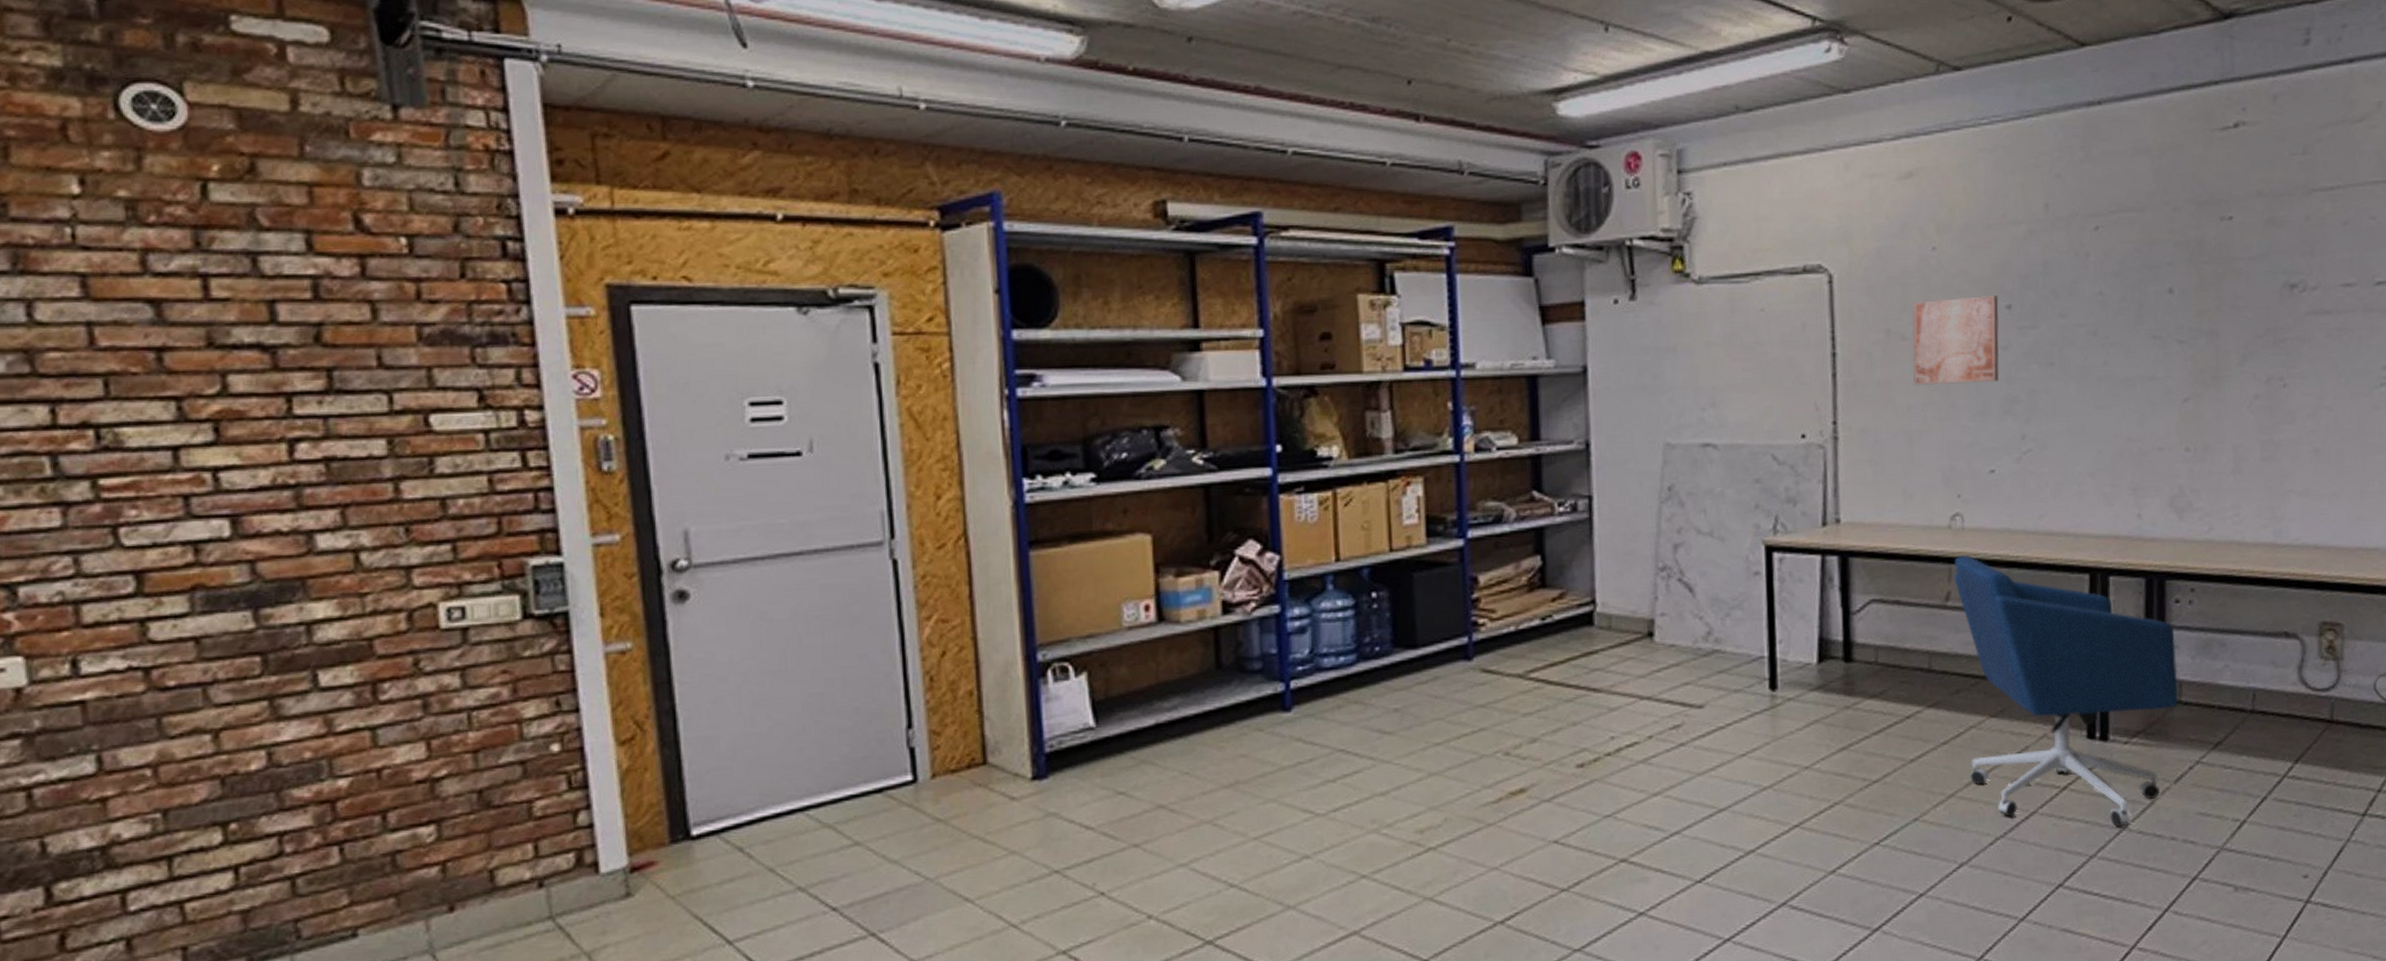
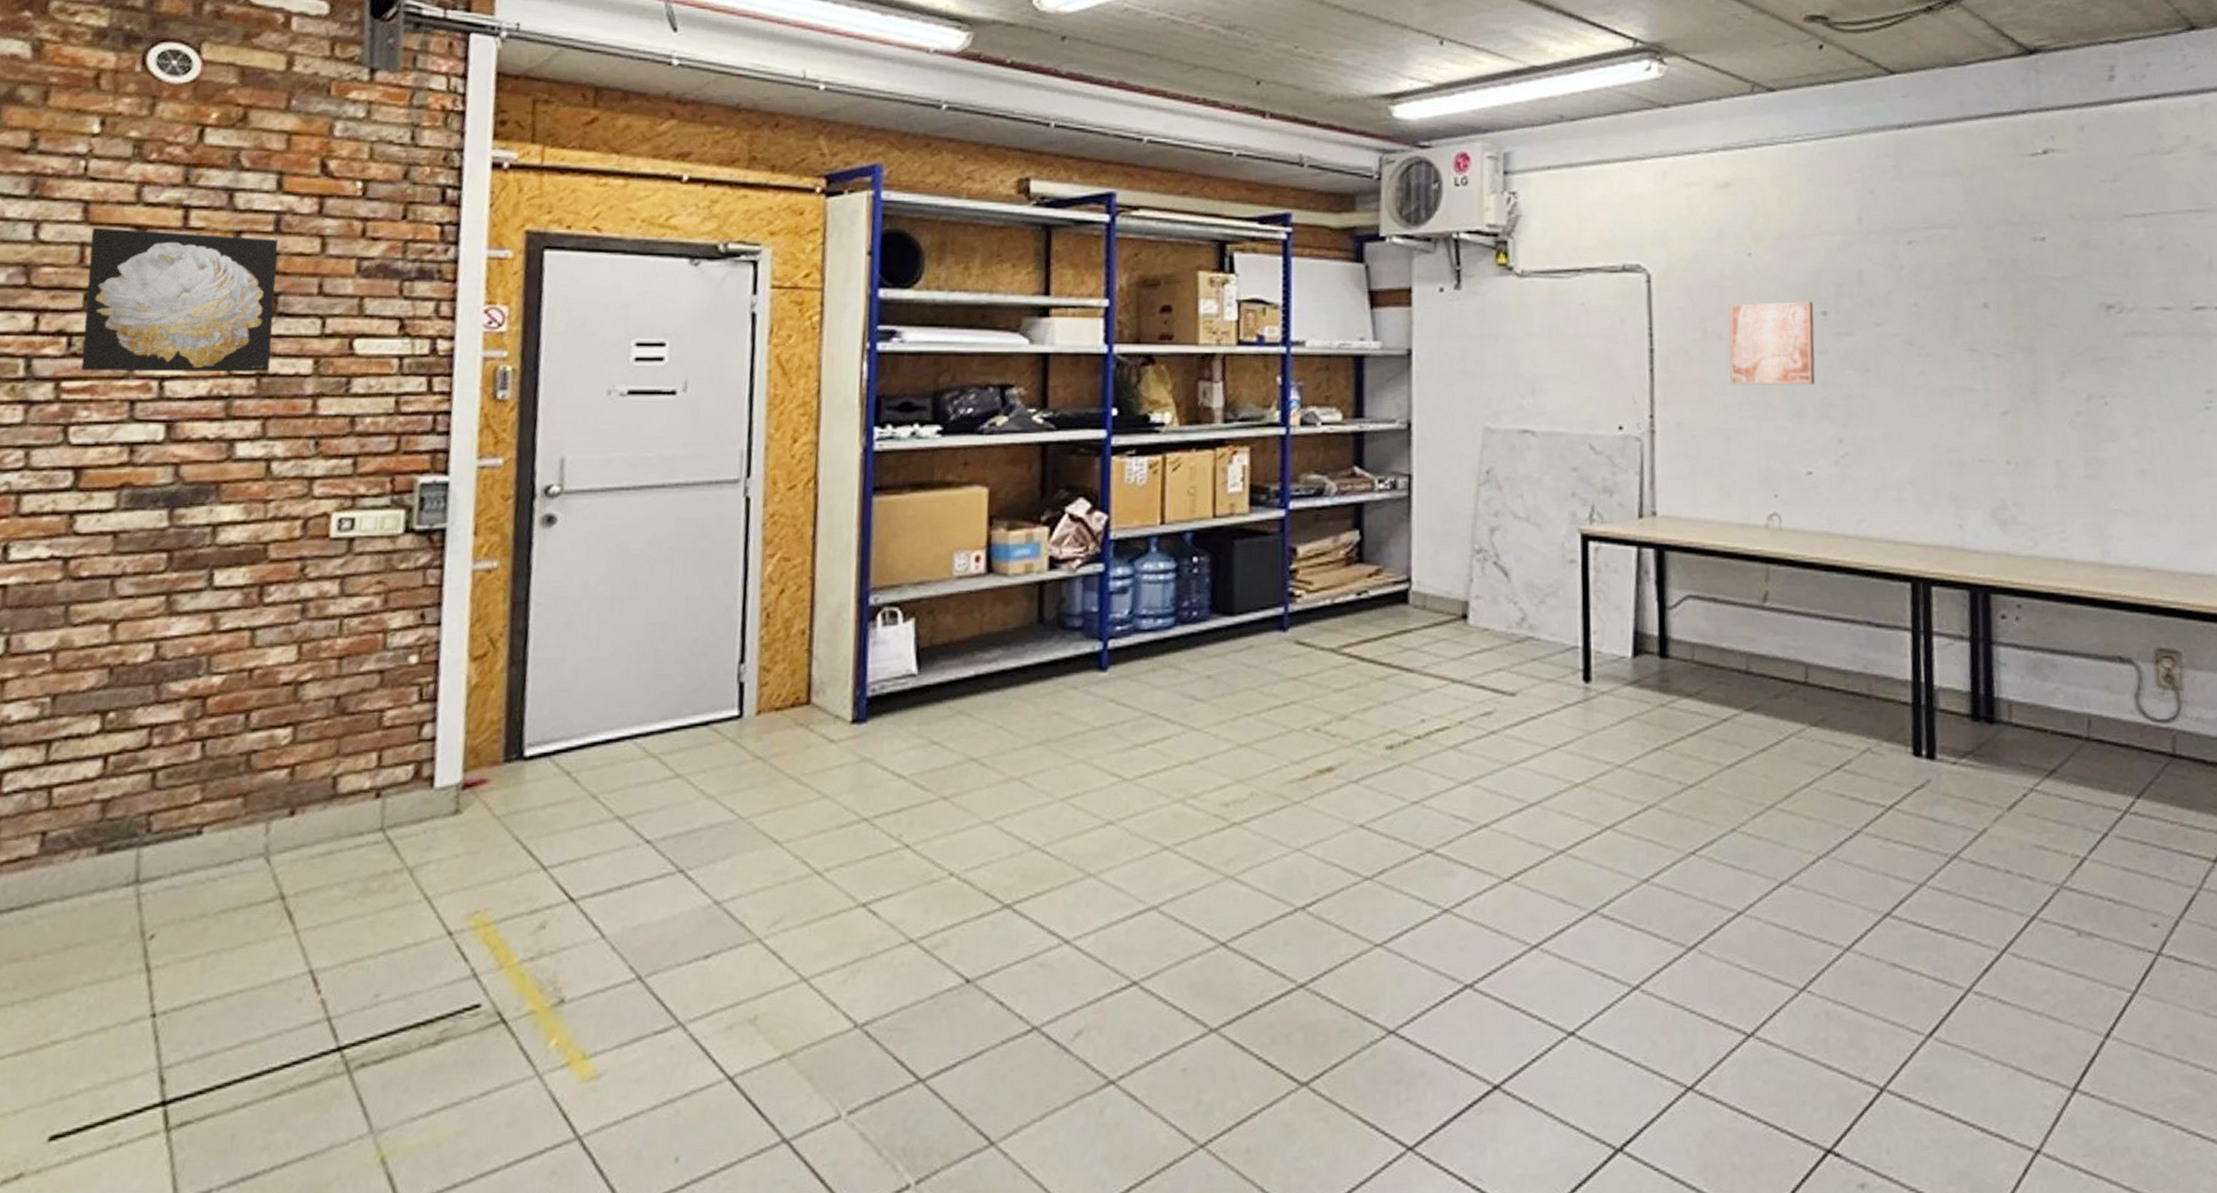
wall art: none [96,304,337,466] -> present [81,228,279,372]
office chair: present [1954,554,2179,827] -> none [1771,555,2009,855]

